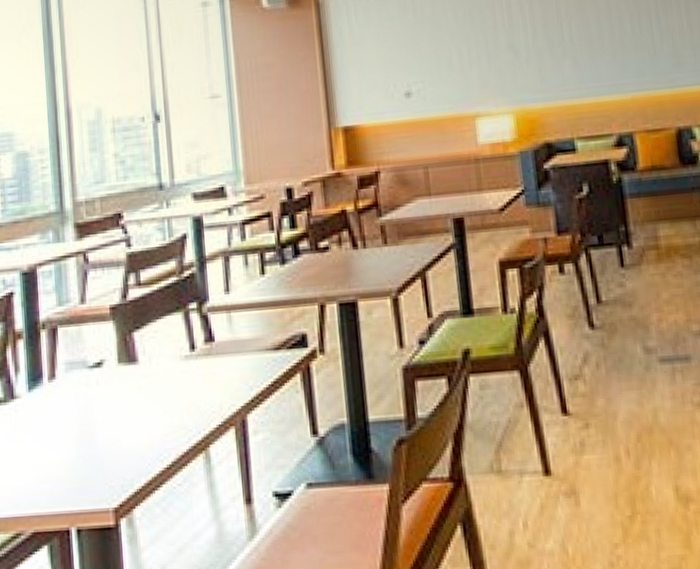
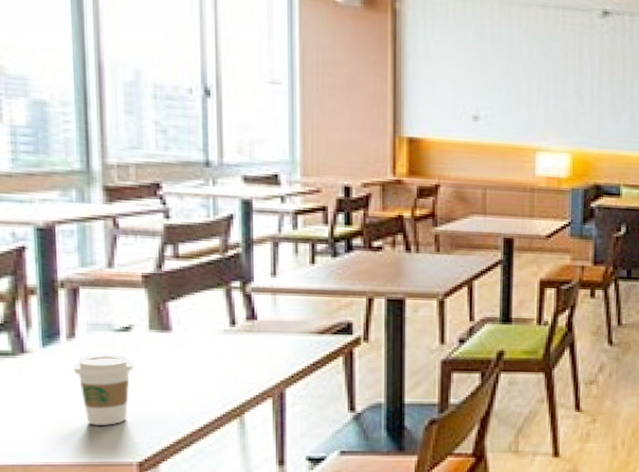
coffee cup: none [54,392,107,470] -> present [73,353,135,425]

